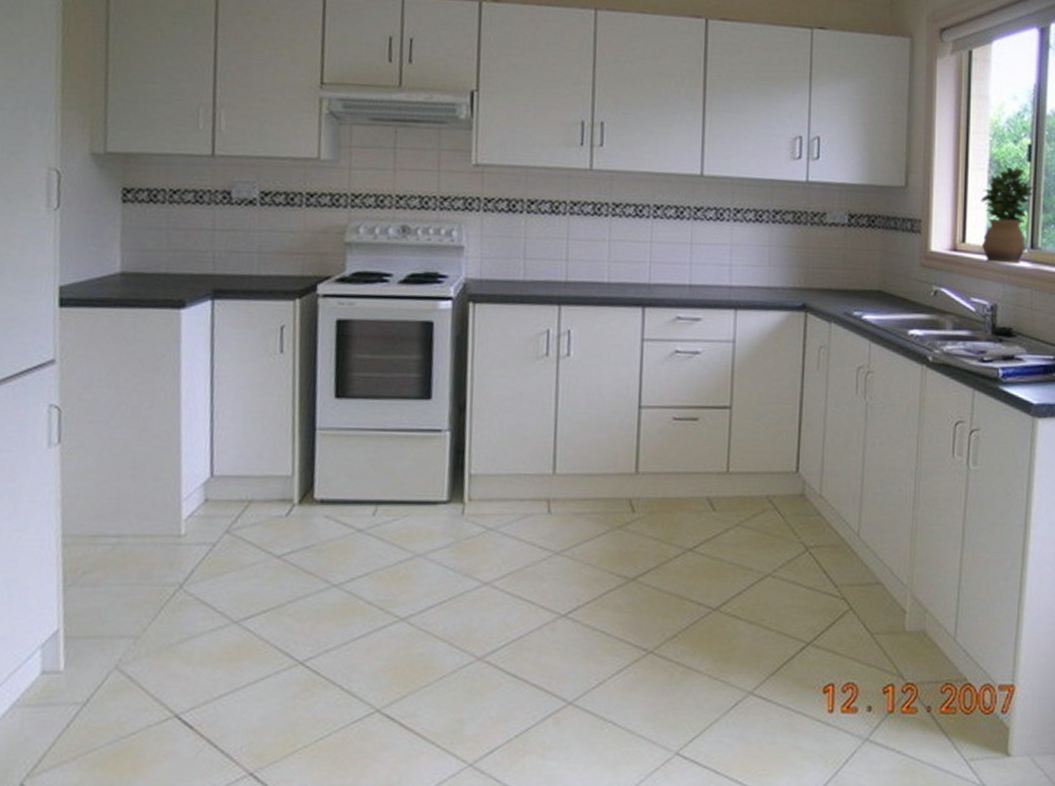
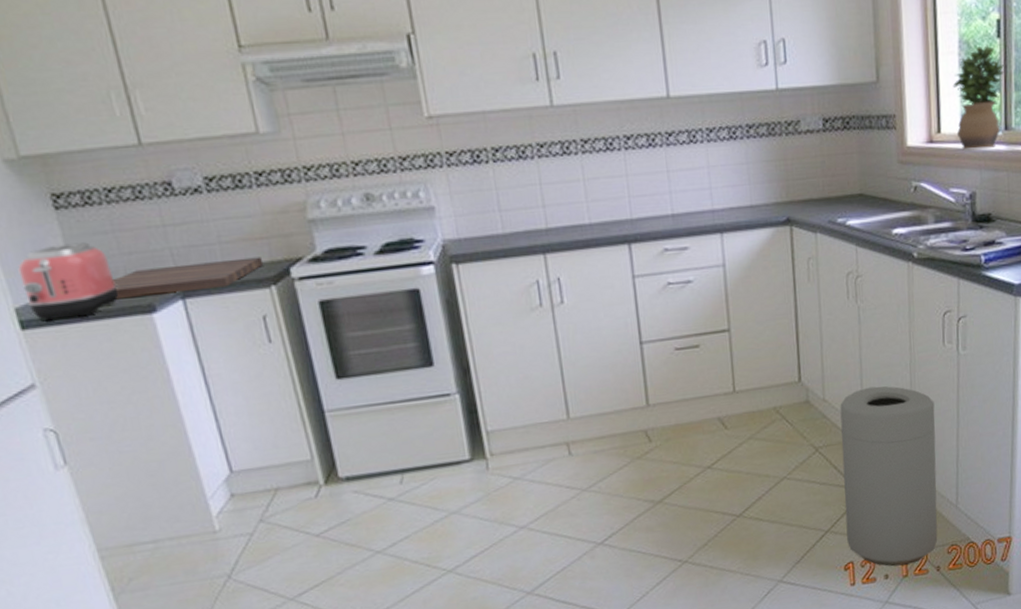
toaster: none [71,233,157,303] -> present [17,242,119,321]
cutting board: none [152,266,295,294] -> present [113,257,264,300]
trash can: none [830,489,939,698] -> present [840,386,938,567]

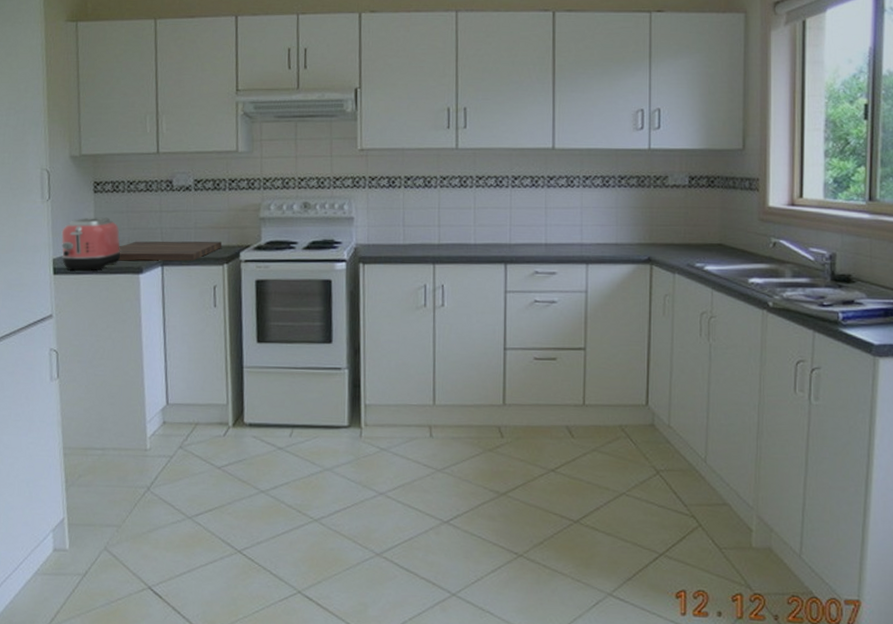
trash can: present [840,386,938,567] -> none [681,421,782,606]
potted plant: present [952,45,1004,151] -> none [817,125,870,216]

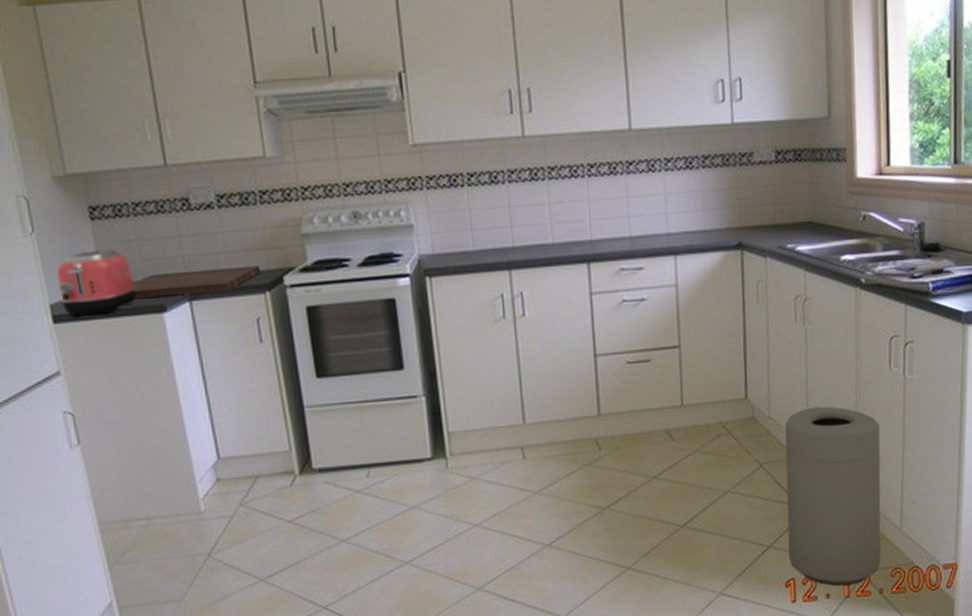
trash can: none [681,421,782,606] -> present [785,406,881,586]

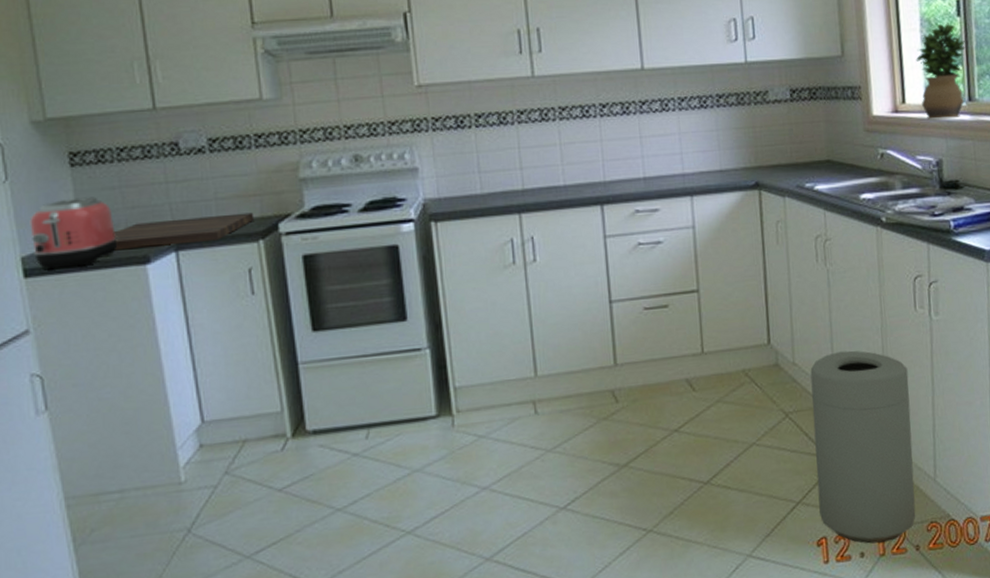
potted plant: none [902,84,954,183] -> present [915,23,966,120]

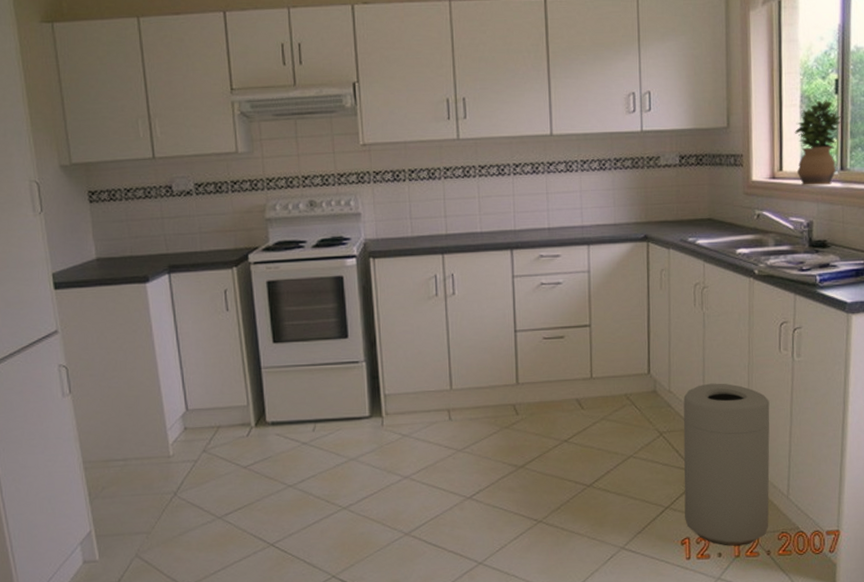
toaster: present [29,197,118,270] -> none [58,227,125,284]
cutting board: present [114,212,255,251] -> none [122,245,230,271]

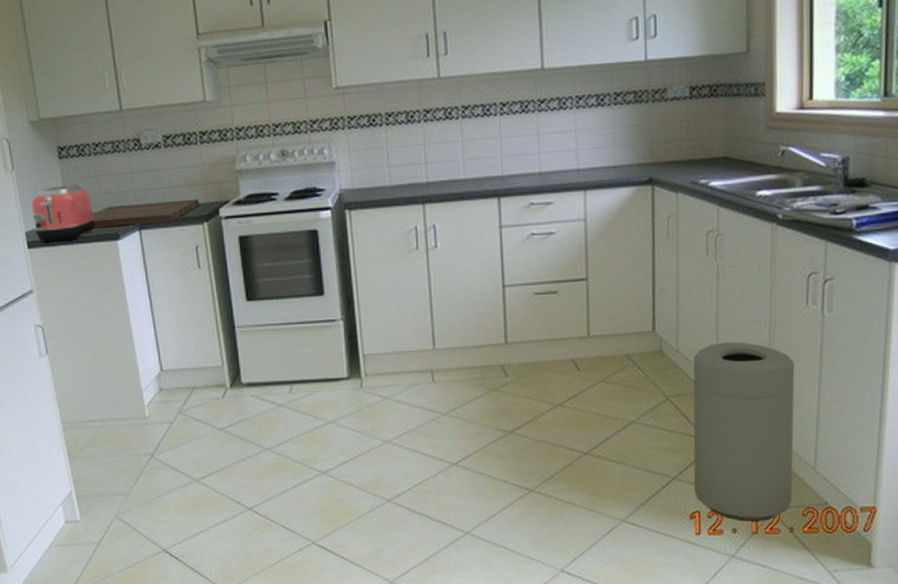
toaster: none [58,227,125,284] -> present [30,184,96,243]
cutting board: none [122,245,230,271] -> present [92,199,200,229]
potted plant: present [794,100,841,186] -> none [828,15,885,117]

